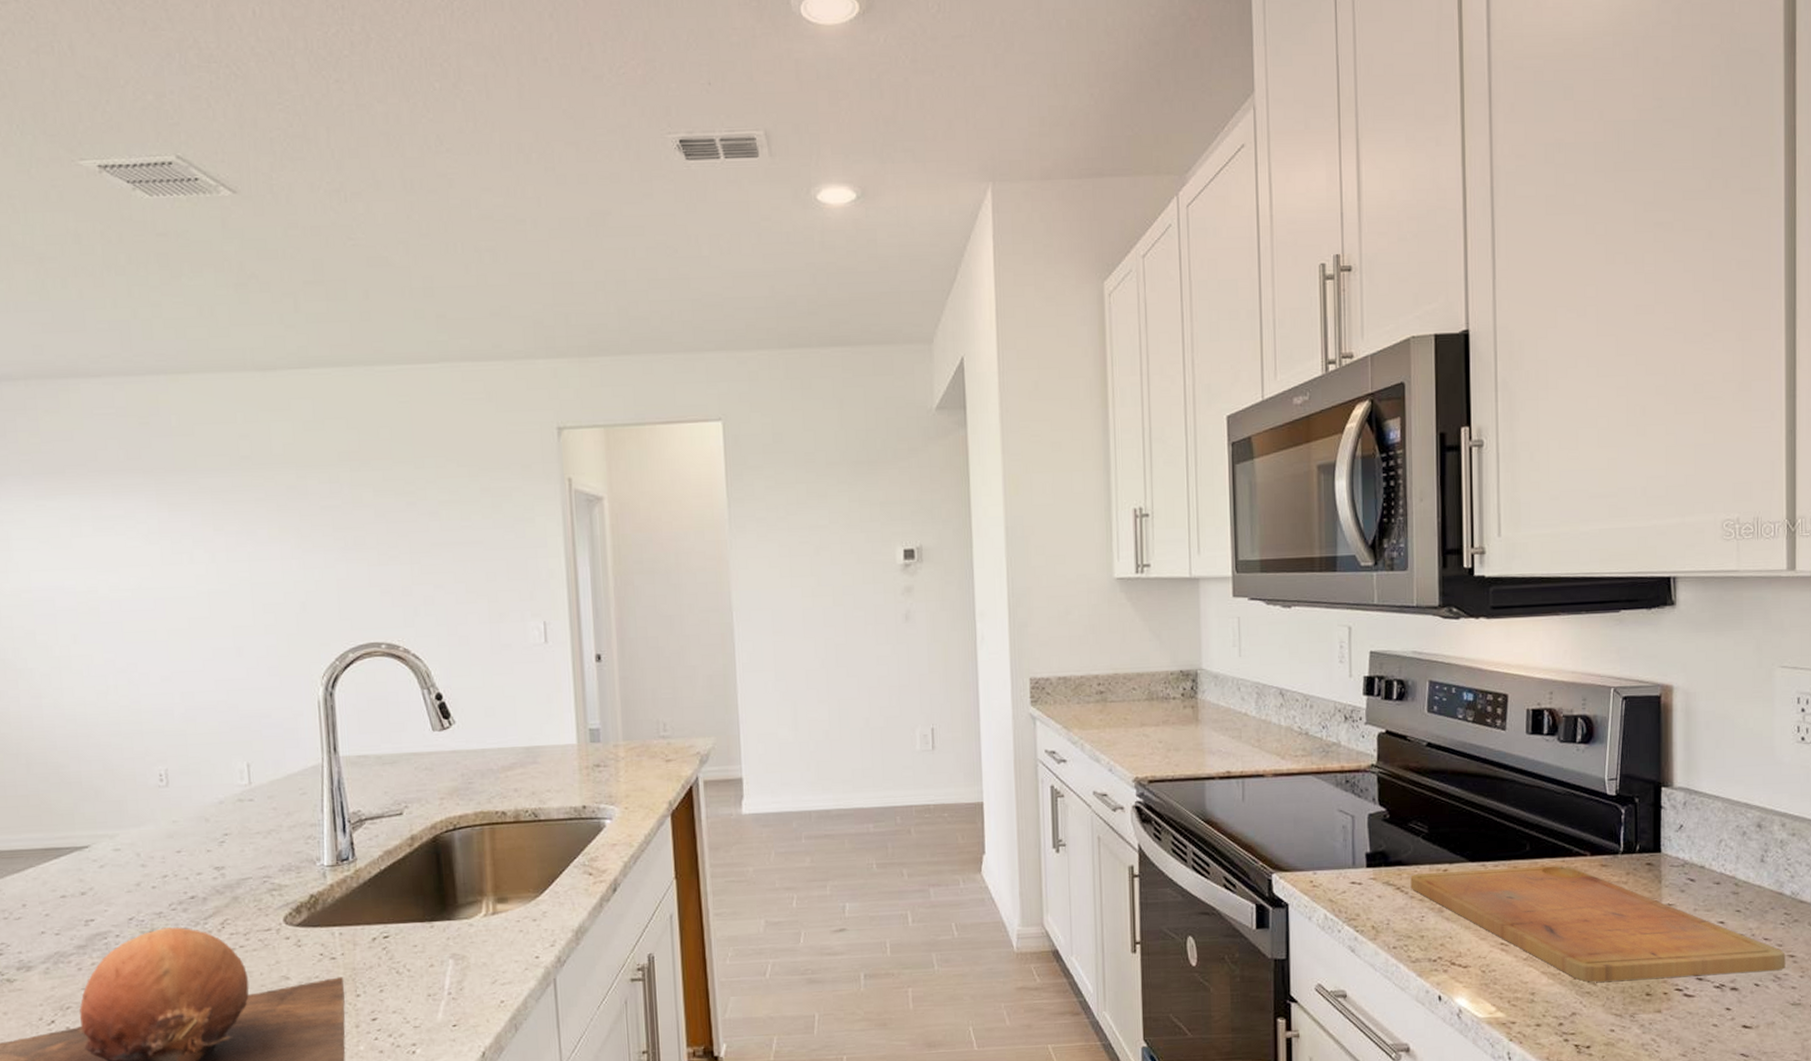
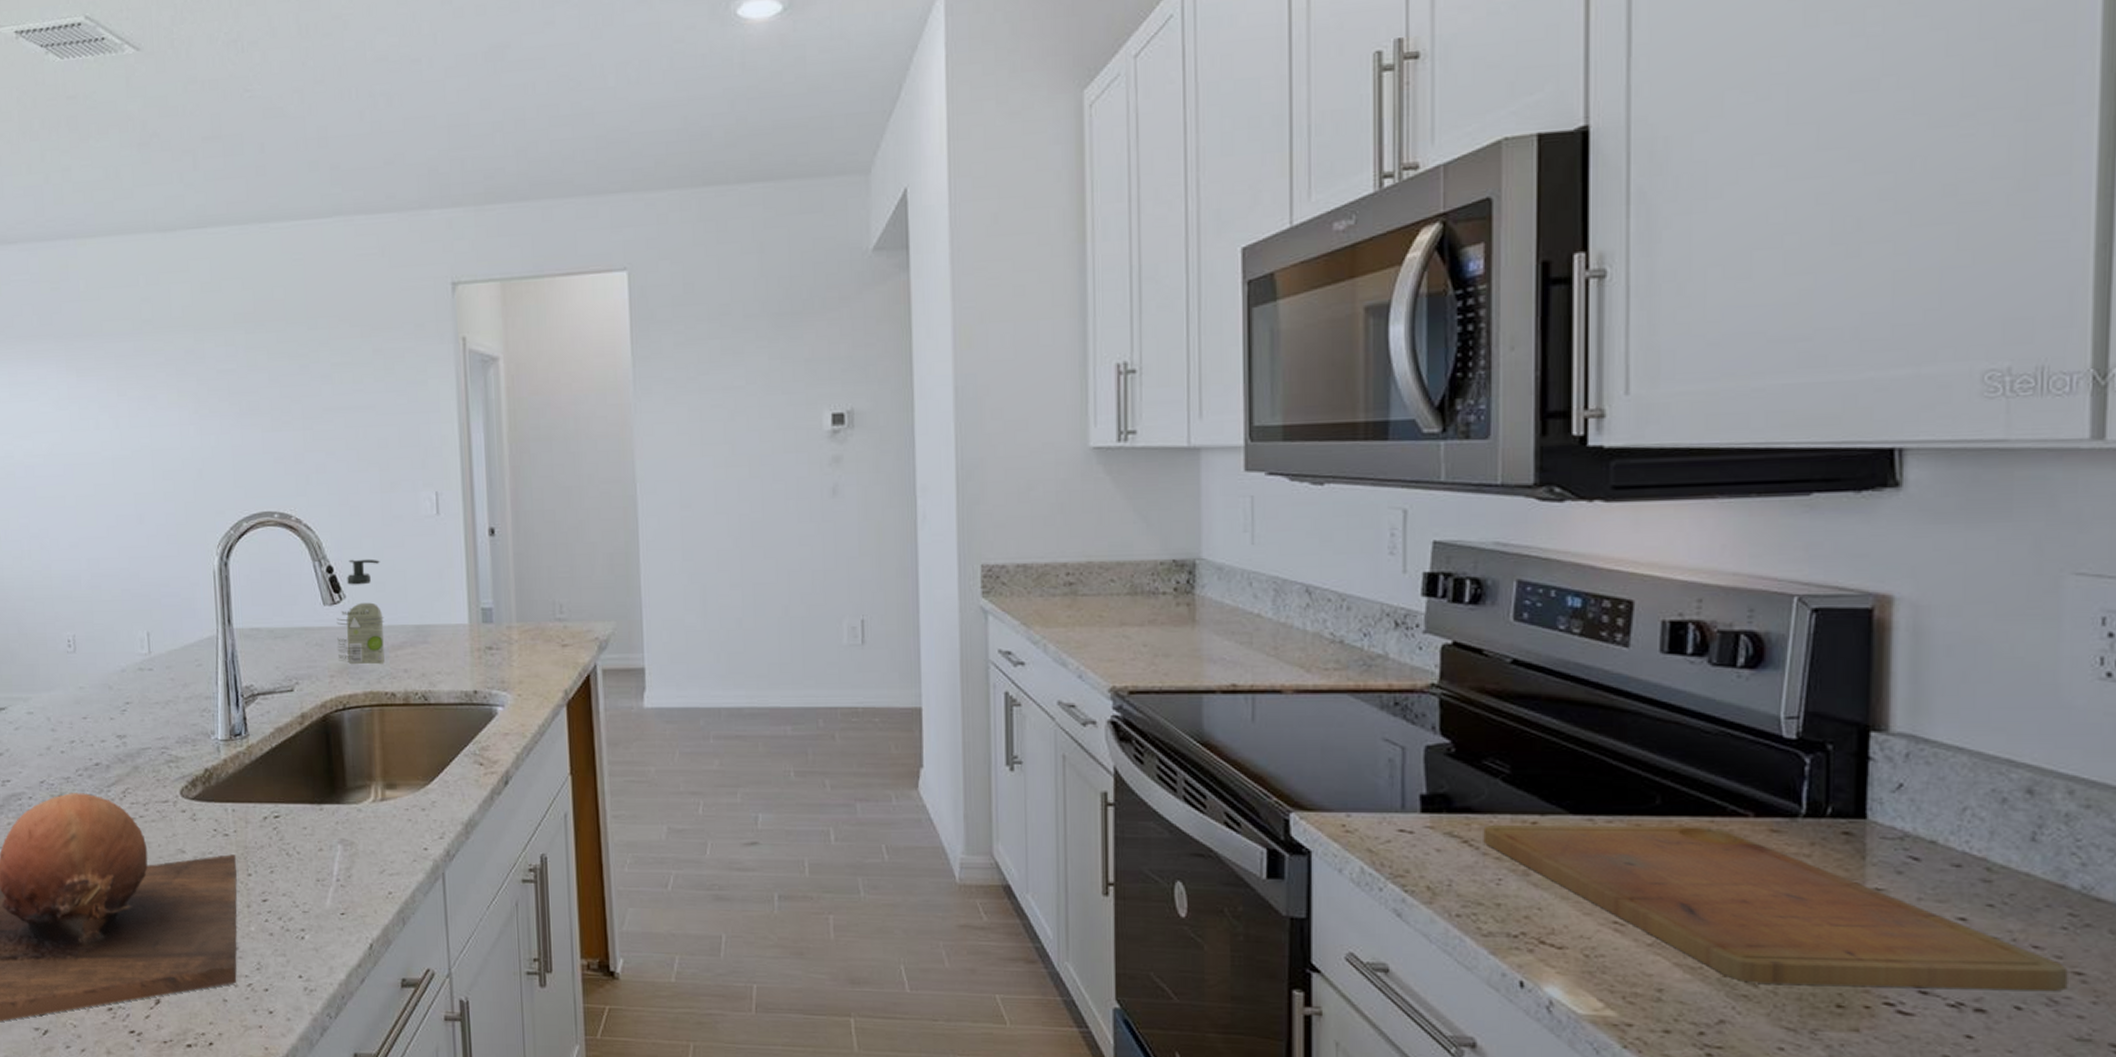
soap dispenser: none [446,685,495,787] -> present [336,558,385,665]

